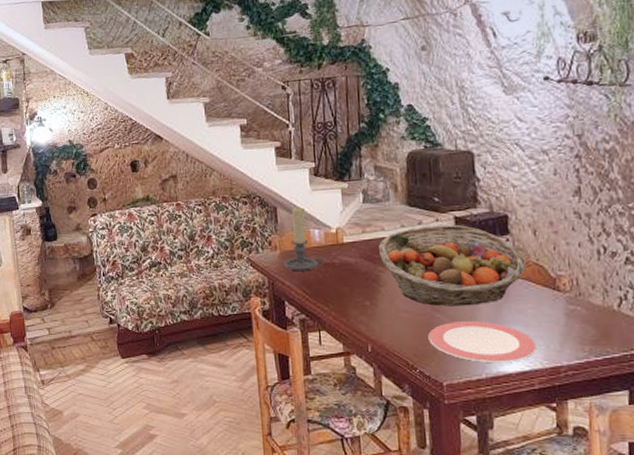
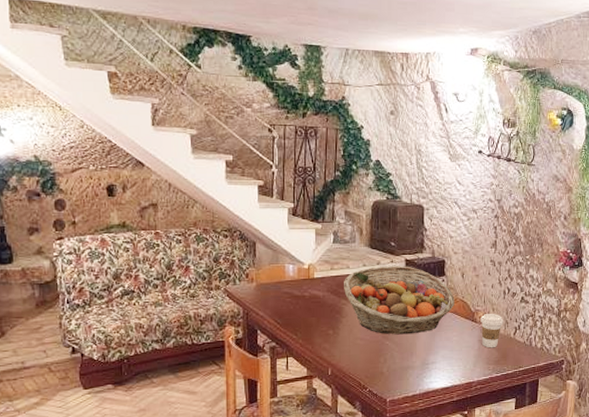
candle holder: present [283,207,325,272] -> none [258,243,296,303]
plate: present [428,321,537,364] -> none [378,347,458,381]
coffee cup: none [565,279,601,324] -> present [480,313,504,348]

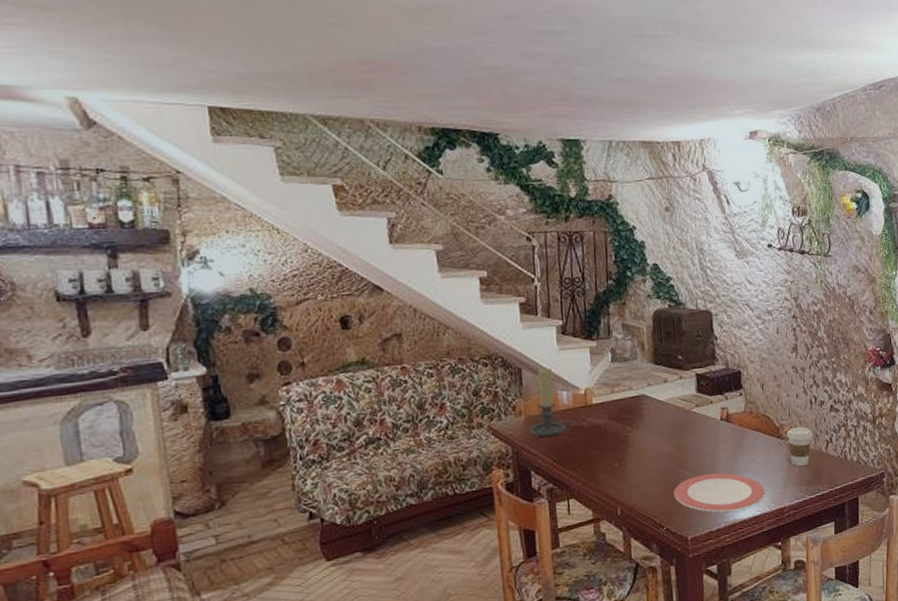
candle holder: none [258,243,296,303] -> present [528,368,573,438]
fruit basket: present [344,266,455,335] -> none [627,381,756,462]
plate: none [378,347,458,381] -> present [674,473,766,513]

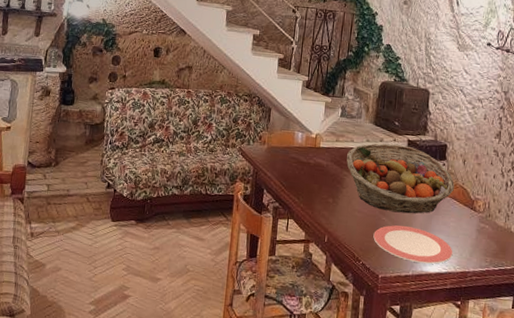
candle holder: present [528,368,573,438] -> none [268,111,302,166]
fruit basket: none [627,381,756,462] -> present [346,143,454,214]
coffee cup: present [786,426,813,467] -> none [479,203,504,240]

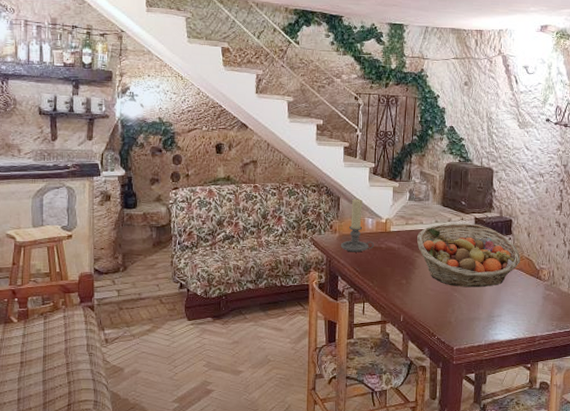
candle holder: none [268,111,302,166] -> present [340,199,374,253]
plate: present [373,225,453,264] -> none [446,300,522,333]

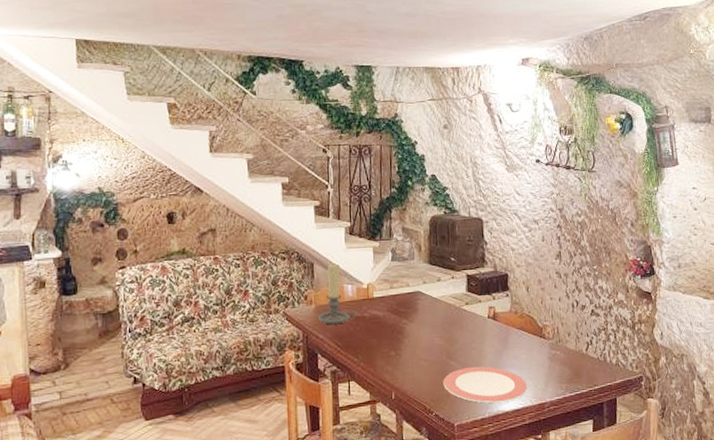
fruit basket: present [417,223,520,288] -> none [404,281,521,355]
plate: none [446,300,522,333] -> present [443,366,528,403]

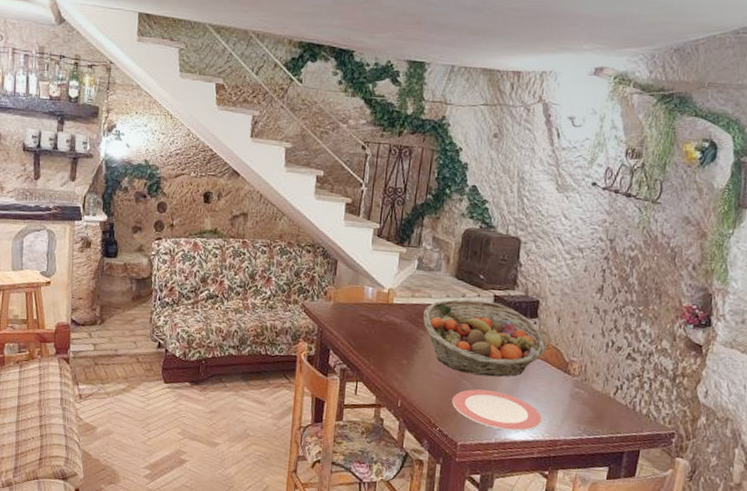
candle holder: present [317,263,356,325] -> none [334,263,373,325]
fruit basket: none [404,281,521,355] -> present [423,299,547,377]

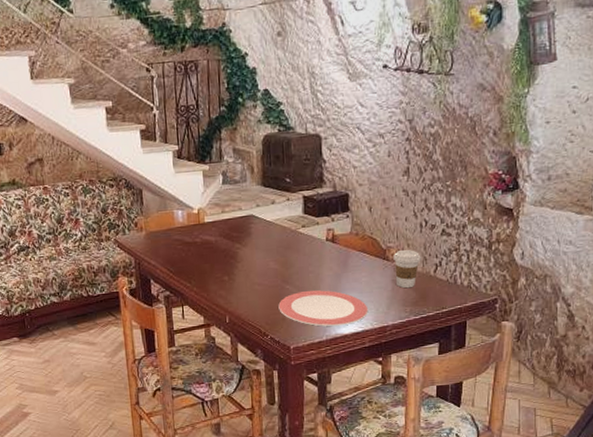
fruit basket: present [423,299,547,377] -> none [237,203,362,278]
coffee cup: none [573,366,603,406] -> present [393,249,421,289]

